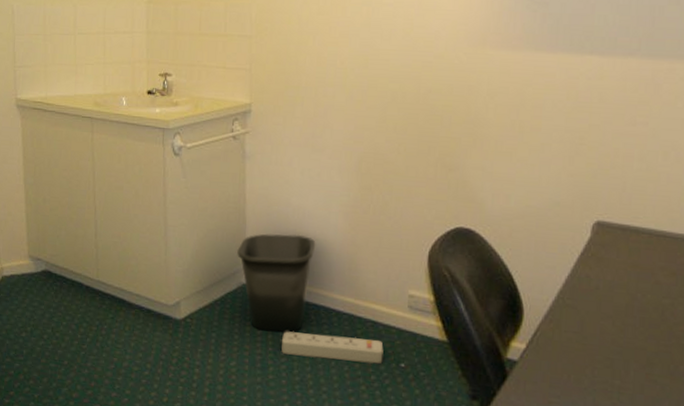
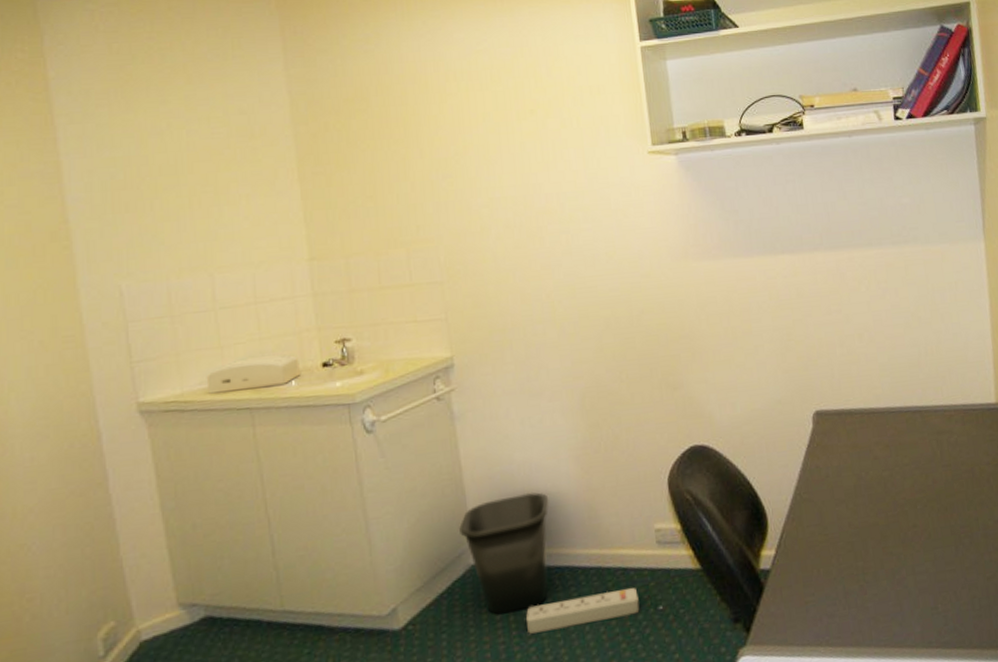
tissue dispenser: none [63,76,131,103] -> present [206,354,302,394]

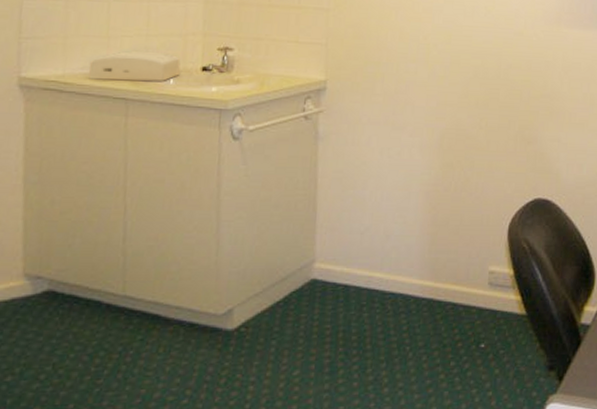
waste bin: present [459,492,549,615] -> none [305,218,395,330]
power strip: present [526,588,640,635] -> none [354,323,463,354]

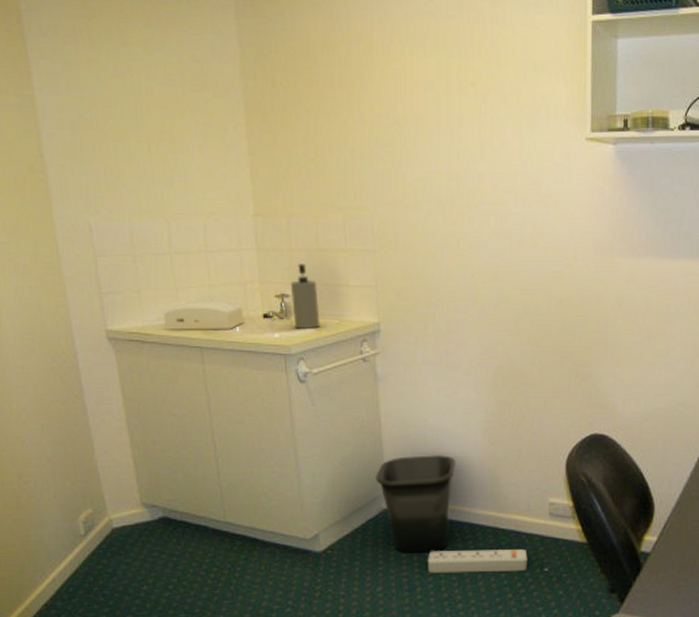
soap dispenser: none [233,18,265,84] -> present [285,264,320,329]
waste bin: none [305,218,395,330] -> present [376,454,456,553]
power strip: none [354,323,463,354] -> present [428,550,528,574]

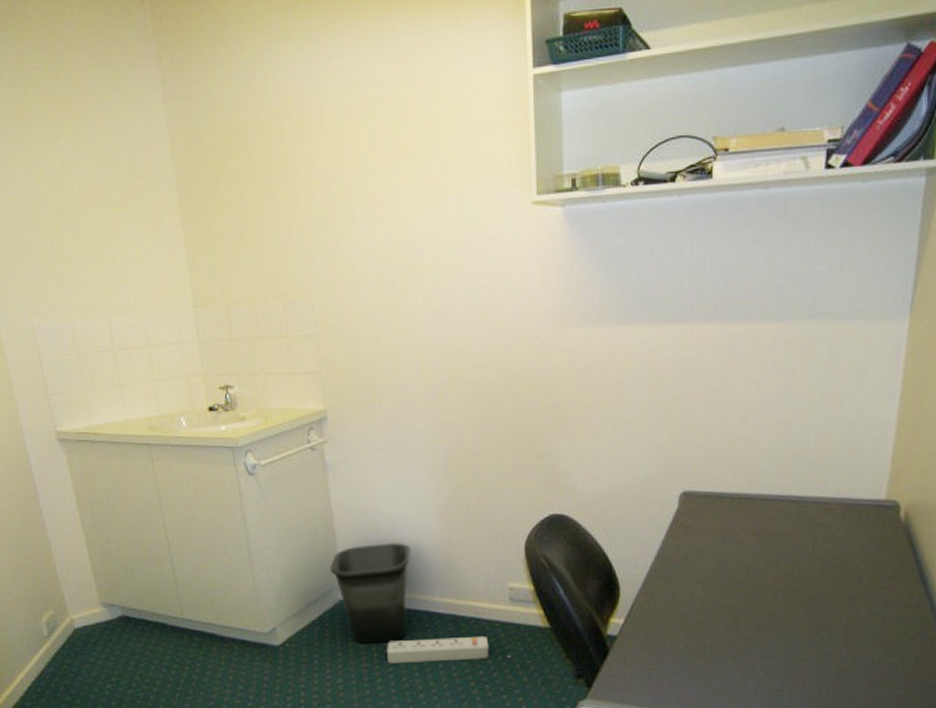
tissue dispenser: present [163,301,245,330] -> none [110,396,191,428]
soap dispenser: present [285,264,320,329] -> none [228,353,266,420]

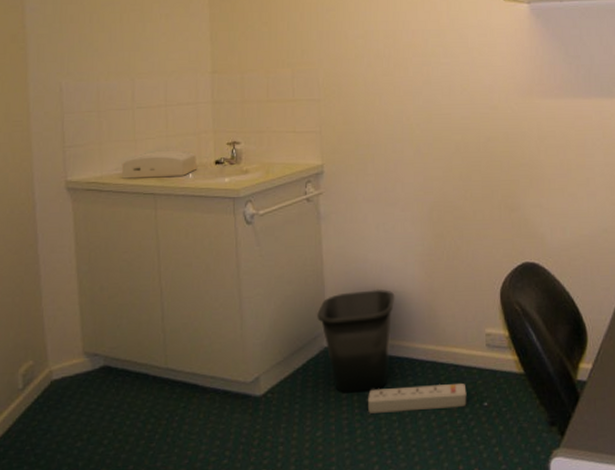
tissue dispenser: none [110,396,191,428] -> present [121,150,198,179]

